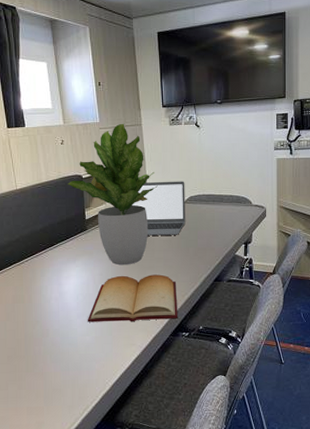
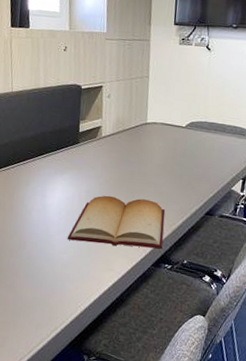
potted plant: present [67,123,158,265] -> none [65,36,159,186]
laptop: present [132,181,186,236] -> none [129,101,188,161]

